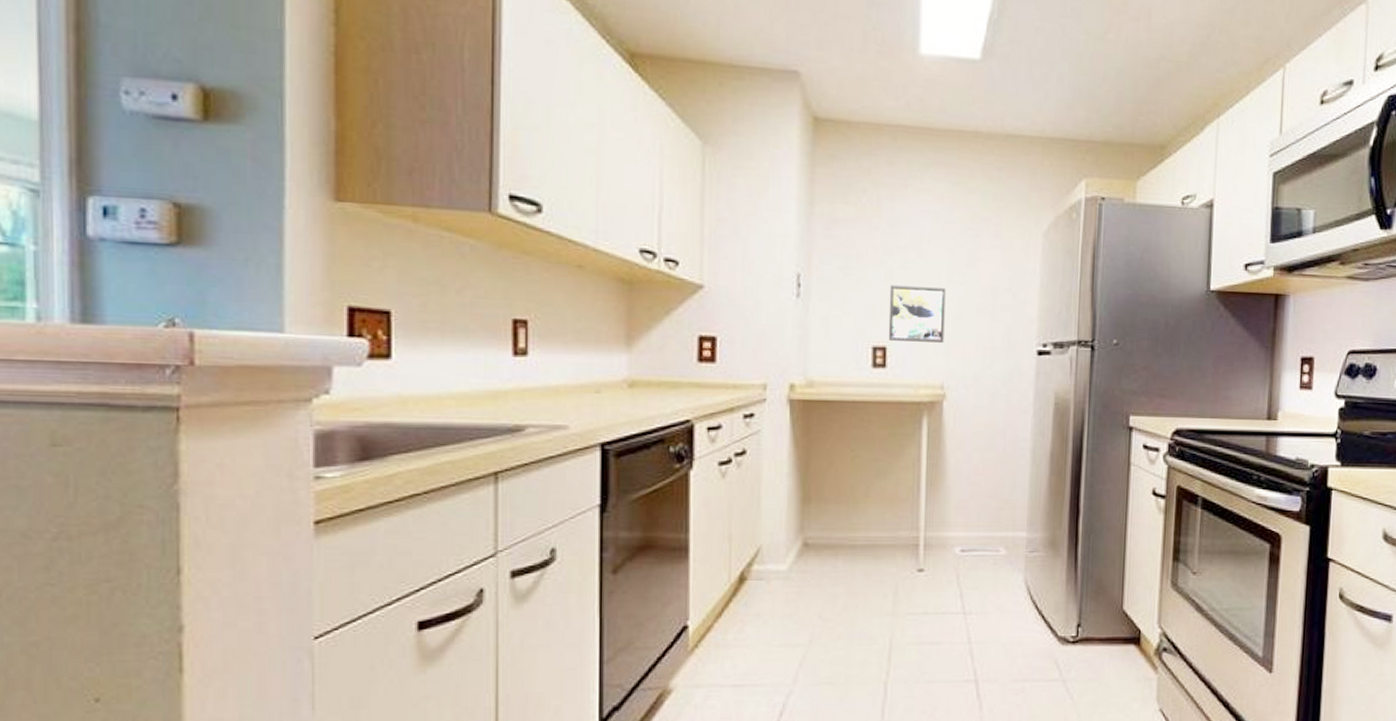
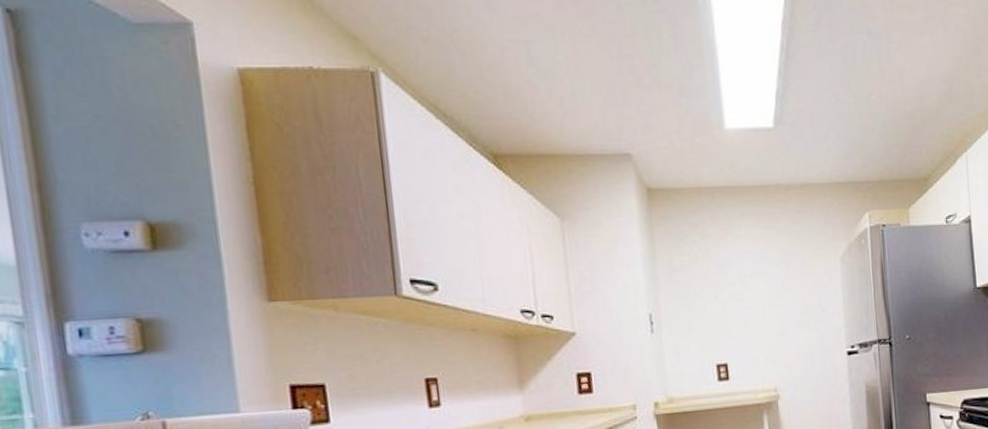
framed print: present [888,284,946,343] -> none [724,311,773,358]

